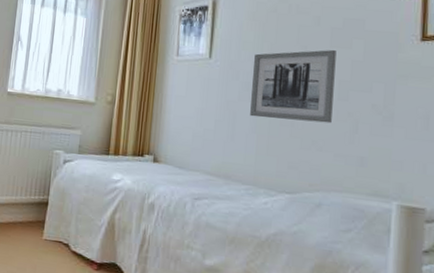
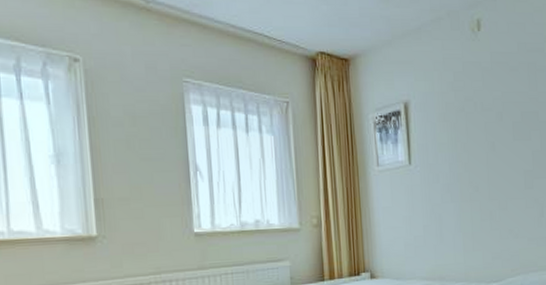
wall art: present [250,49,337,124] -> none [451,142,522,217]

